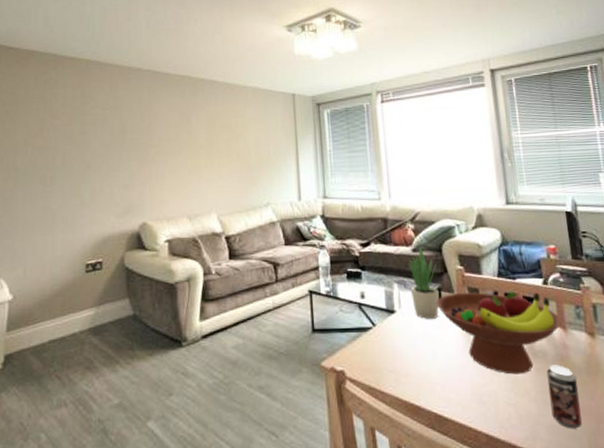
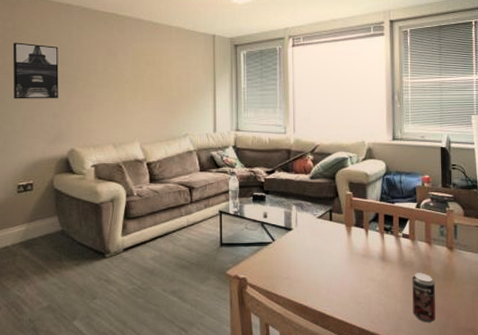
wall art: none [82,110,129,170] -> present [13,42,59,99]
potted plant: present [408,244,439,319] -> none [305,173,330,235]
fruit bowl: present [436,291,563,375] -> none [327,213,429,281]

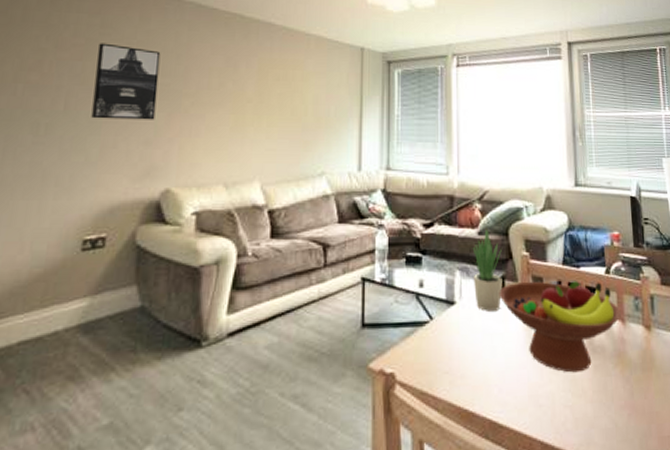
potted plant: none [305,173,330,235] -> present [472,227,503,311]
fruit bowl: none [327,213,429,281] -> present [499,281,622,373]
beverage can: present [412,273,436,323] -> none [604,361,635,431]

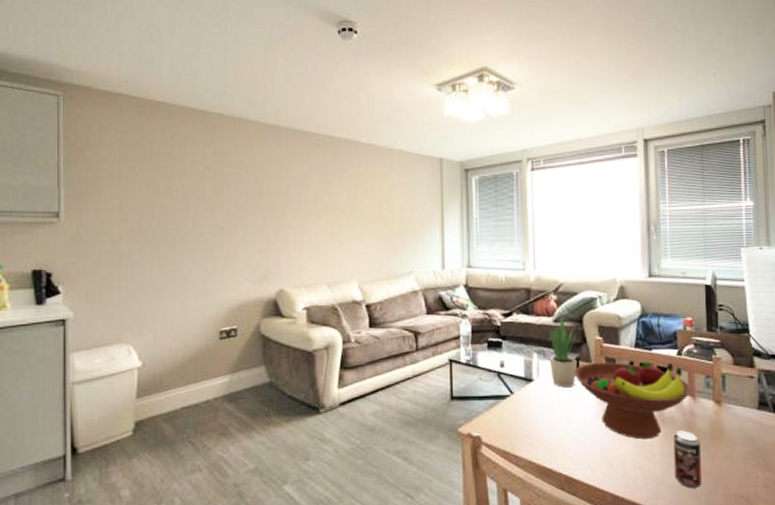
wall art: present [91,43,161,120] -> none [214,169,266,234]
beverage can: none [604,361,635,431] -> present [673,430,702,489]

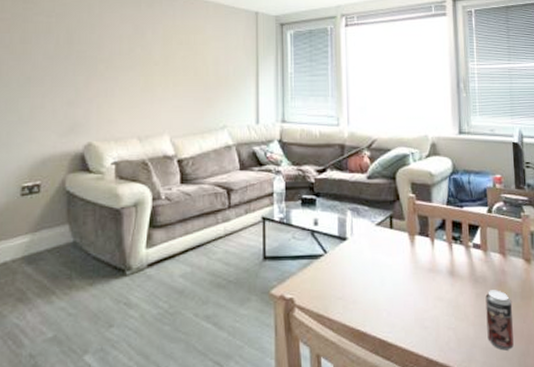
potted plant: present [548,315,577,387] -> none [362,172,391,246]
fruit bowl: present [573,362,693,440] -> none [387,219,503,300]

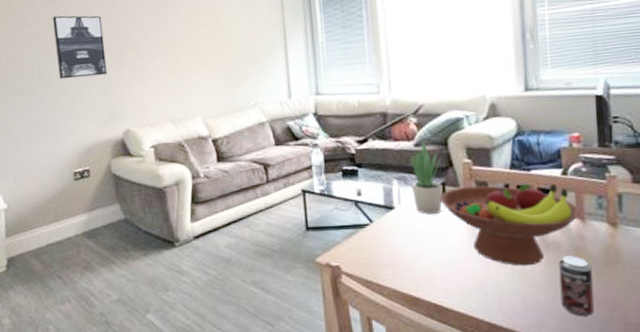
wall art: none [21,16,77,83] -> present [53,15,107,80]
potted plant: none [362,172,391,246] -> present [409,138,443,214]
fruit bowl: none [387,219,503,300] -> present [439,183,582,266]

